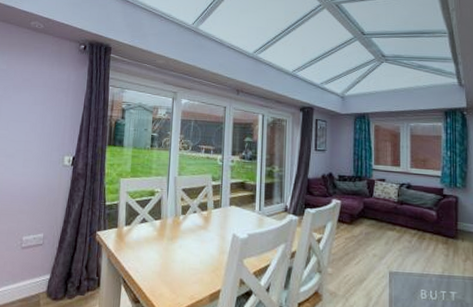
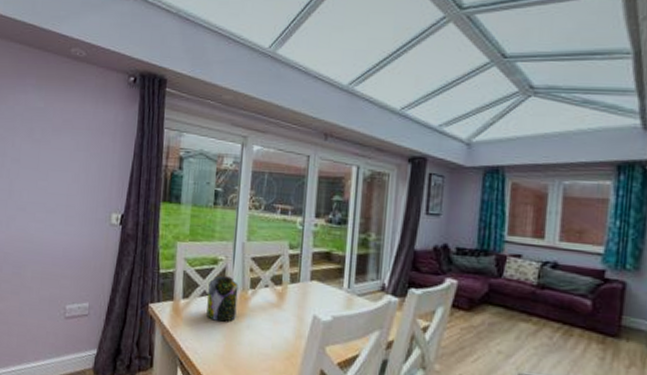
jar: none [146,205,172,244] -> present [206,275,238,322]

